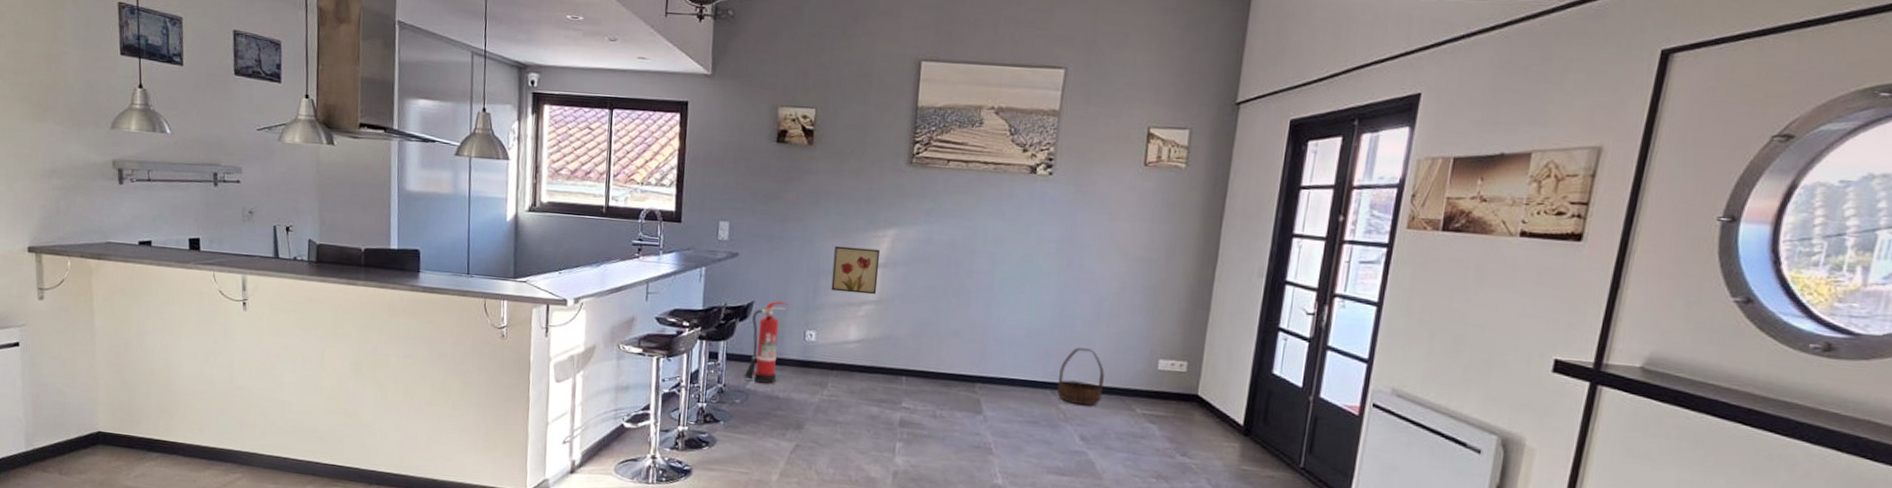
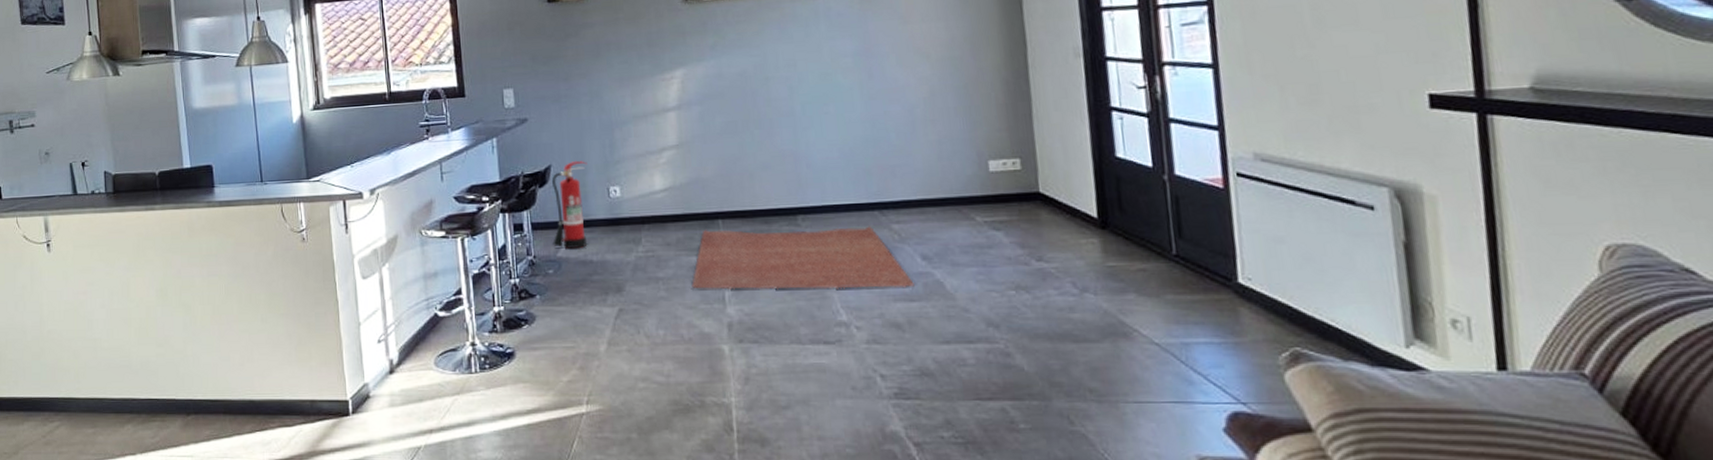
wall art: present [831,245,881,295] -> none [624,92,675,142]
rug: none [867,384,1069,463] -> present [692,226,915,290]
basket: present [1056,347,1105,405] -> none [884,160,936,222]

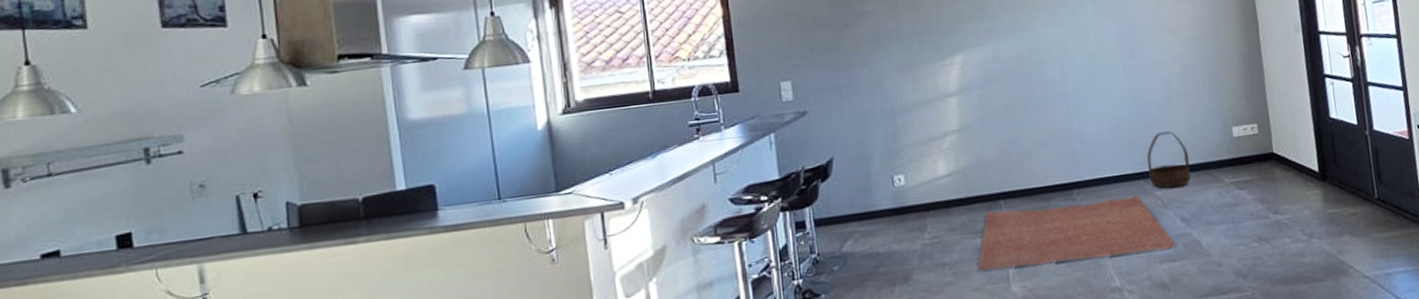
fire extinguisher: present [552,160,587,248] -> none [834,151,872,243]
basket: none [884,160,936,222] -> present [1147,131,1191,188]

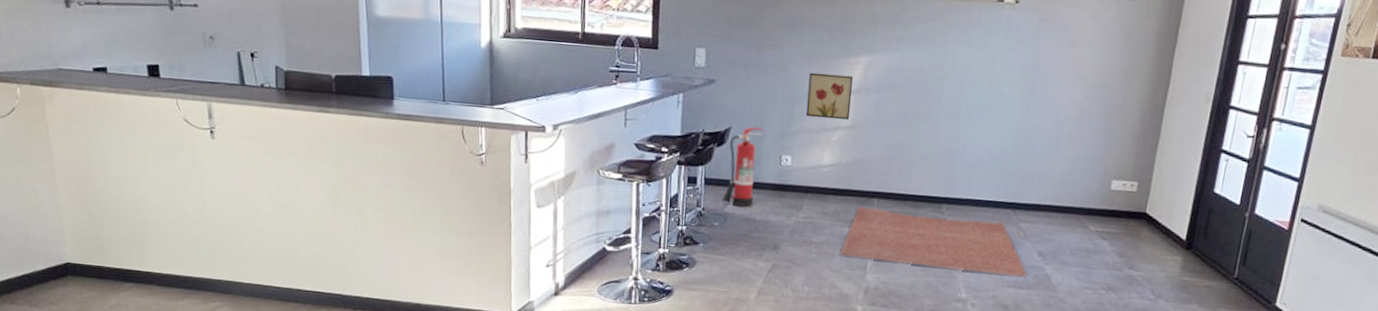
fire extinguisher: none [834,151,872,243] -> present [722,126,765,207]
wall art: none [905,78,957,129] -> present [806,72,854,120]
basket: present [1147,131,1191,188] -> none [1017,169,1062,224]

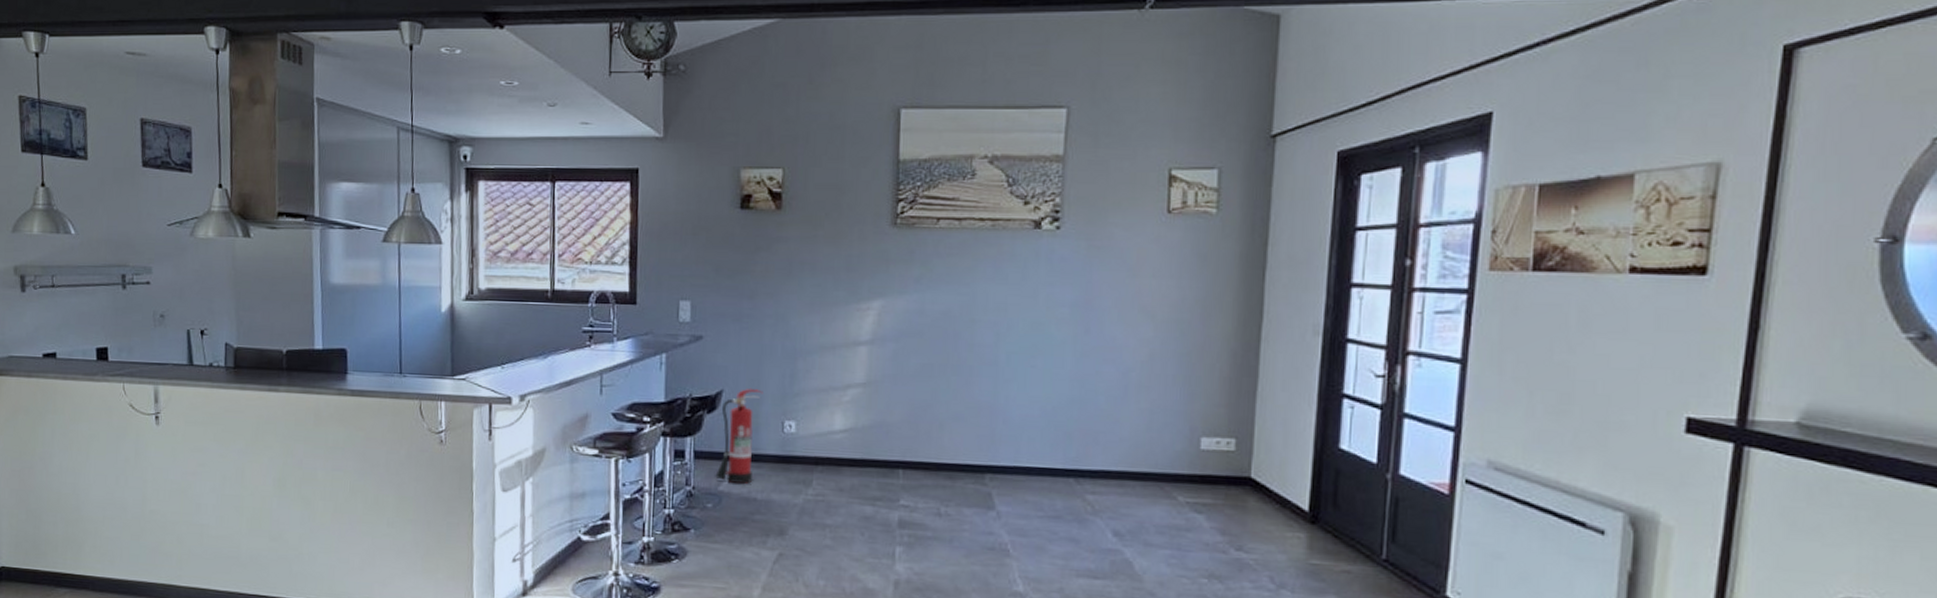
wall art: present [806,72,854,120] -> none [810,322,866,377]
rug: present [840,206,1027,277] -> none [861,479,1101,563]

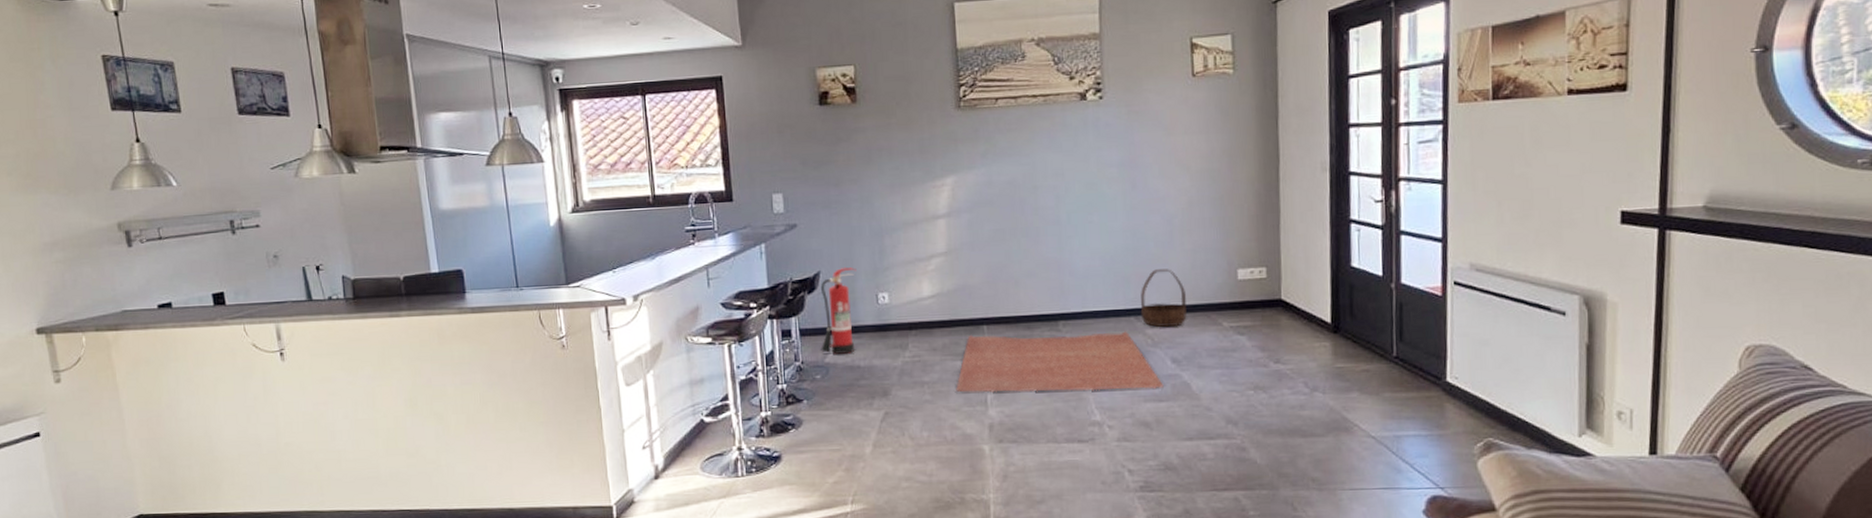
rug: none [861,479,1101,563] -> present [956,331,1164,393]
basket: none [1081,427,1138,495] -> present [1140,269,1188,327]

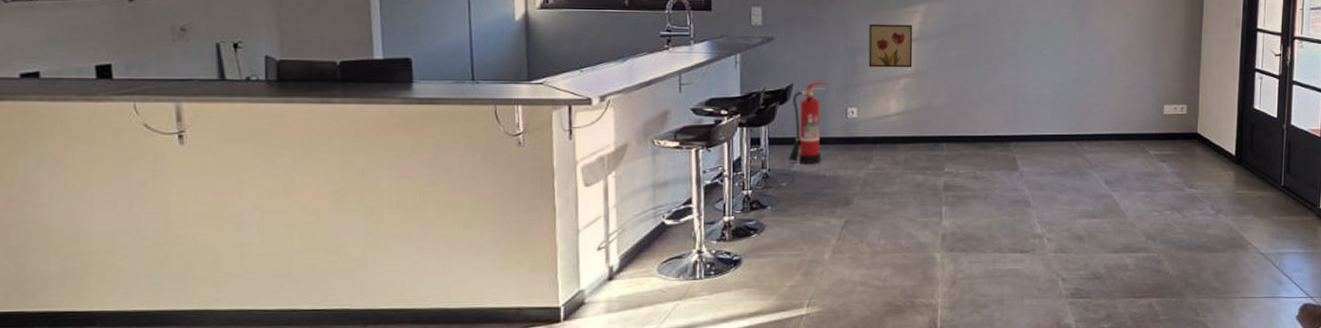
wall art: none [894,199,944,249] -> present [868,24,913,68]
rug: present [956,331,1164,393] -> none [914,152,1097,207]
basket: present [1140,269,1188,327] -> none [1081,101,1121,152]

